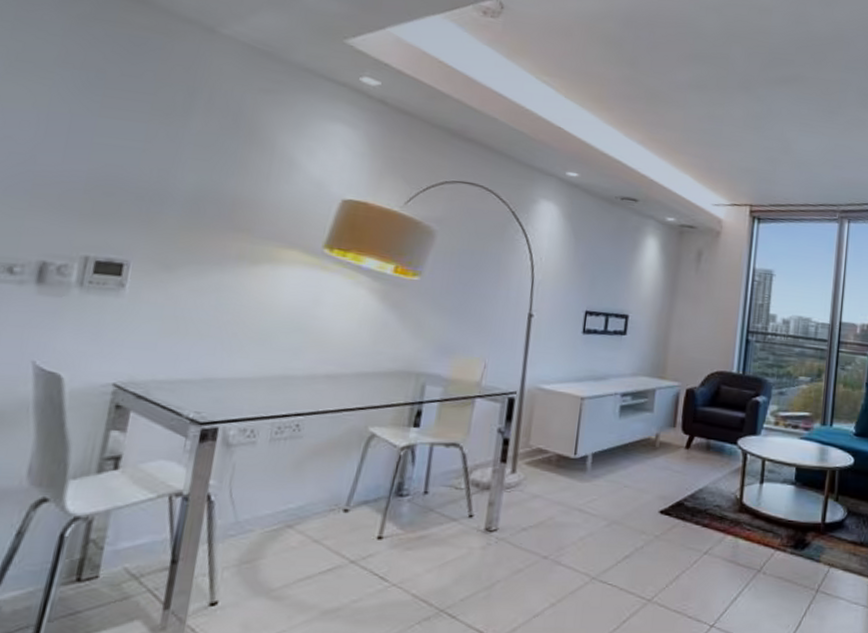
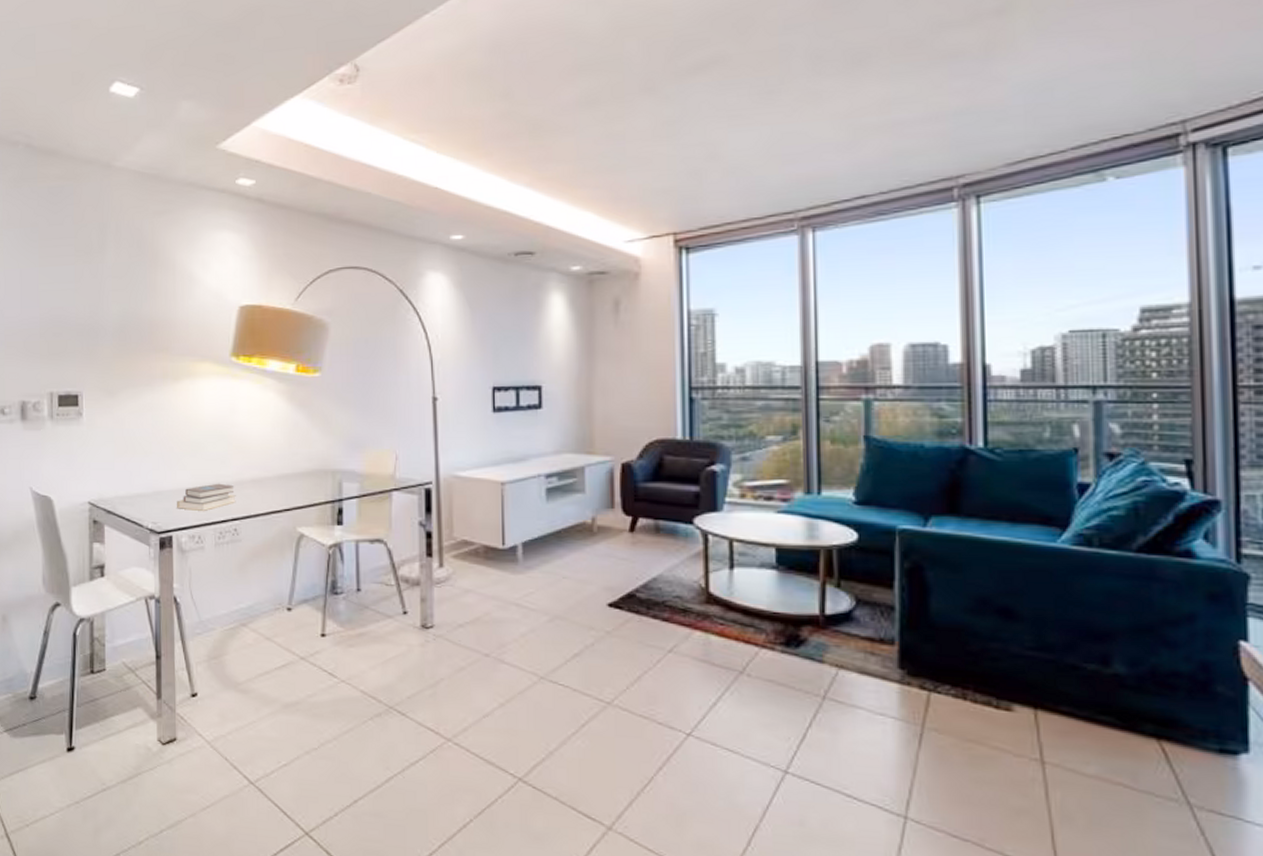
books: none [230,375,305,404] -> present [177,483,236,511]

